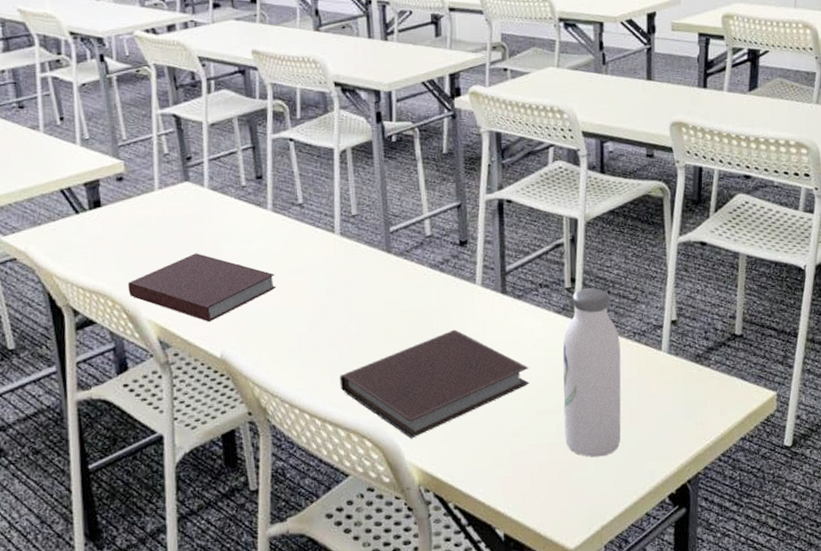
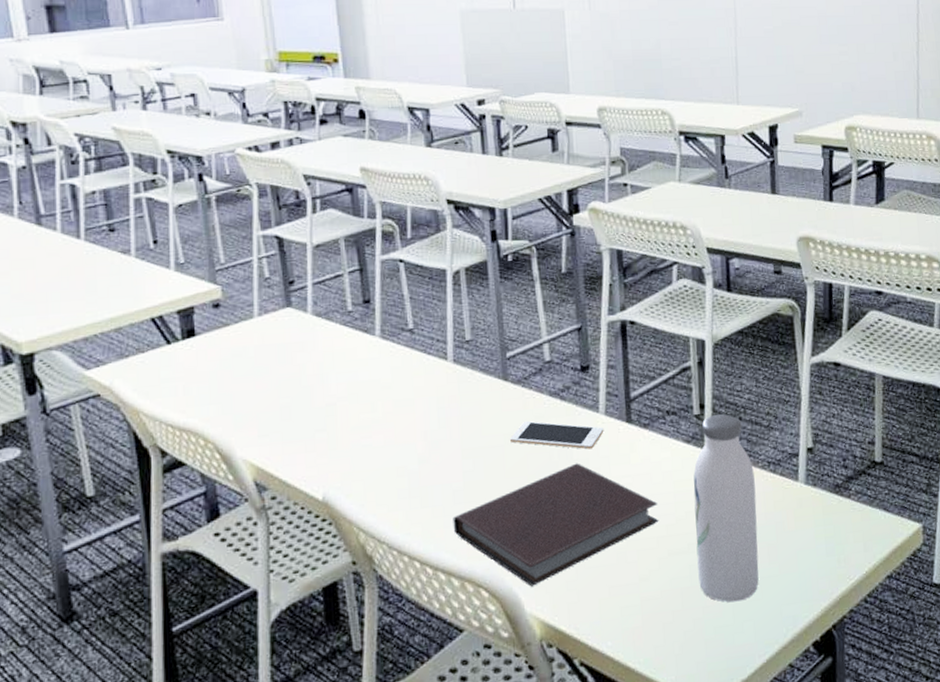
notebook: present [127,253,276,322] -> none [222,385,384,460]
cell phone: none [392,291,480,318] -> present [509,421,604,450]

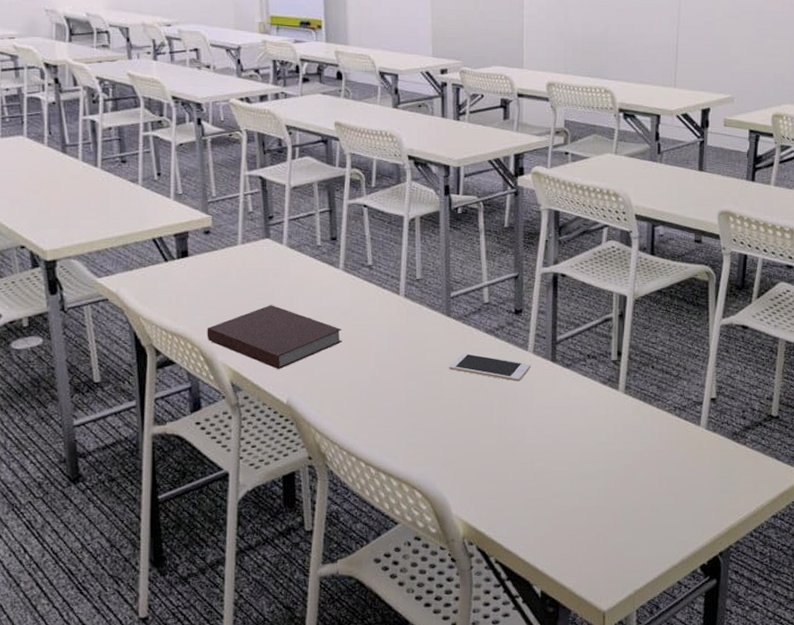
notebook: none [222,385,384,460] -> present [207,305,342,369]
notebook: present [453,463,659,587] -> none [395,392,573,493]
water bottle: present [693,414,759,602] -> none [604,362,661,524]

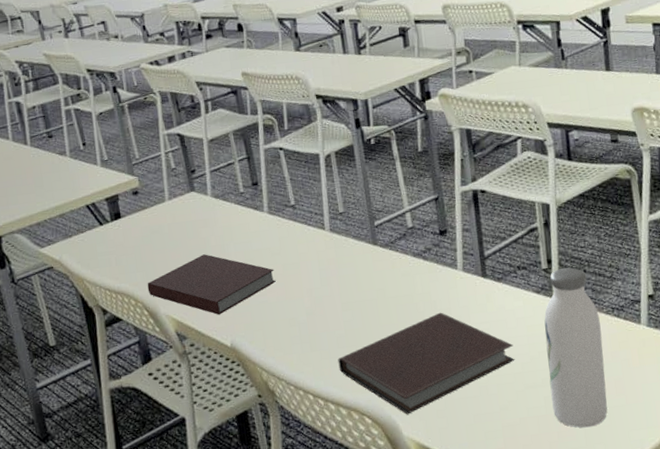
notebook: none [395,392,573,493] -> present [338,312,515,415]
cell phone: present [448,353,531,382] -> none [381,278,463,301]
water bottle: none [604,362,661,524] -> present [544,267,608,428]

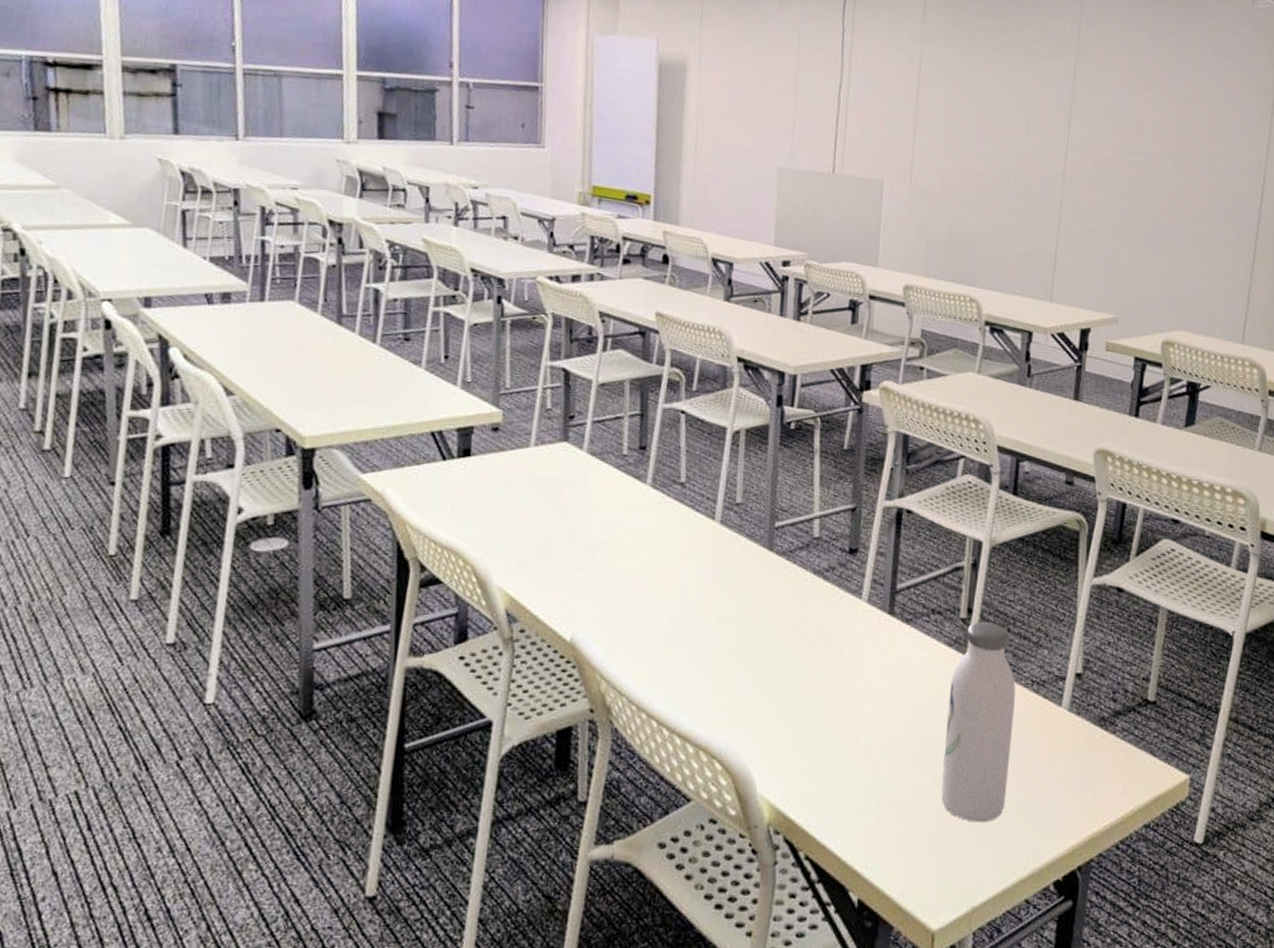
notebook: present [147,254,276,315] -> none [482,521,644,599]
notebook: present [338,312,515,415] -> none [696,647,910,768]

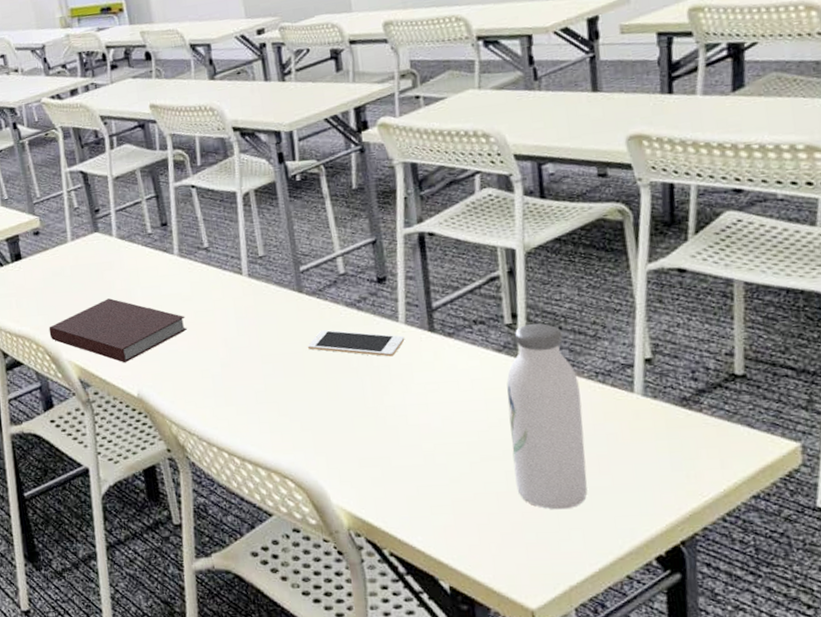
notebook: none [482,521,644,599] -> present [48,298,187,362]
cell phone: none [765,596,864,636] -> present [307,330,405,357]

